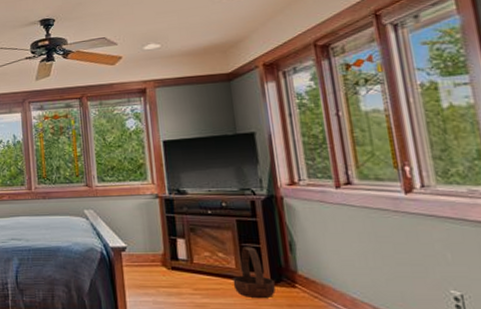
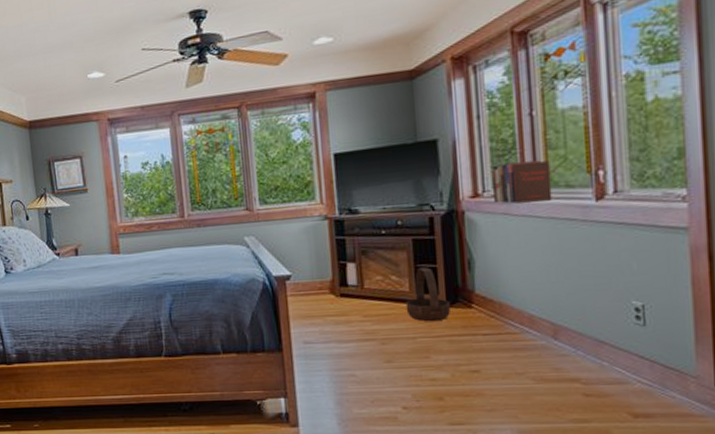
books: none [306,155,364,193] -> present [492,160,552,204]

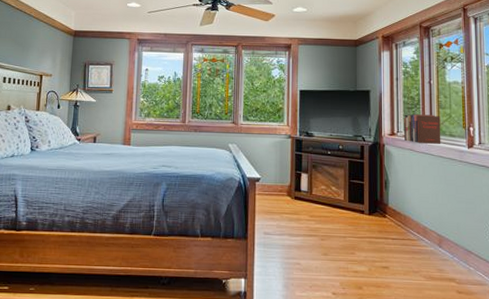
basket: present [405,267,450,321] -> none [340,183,371,225]

